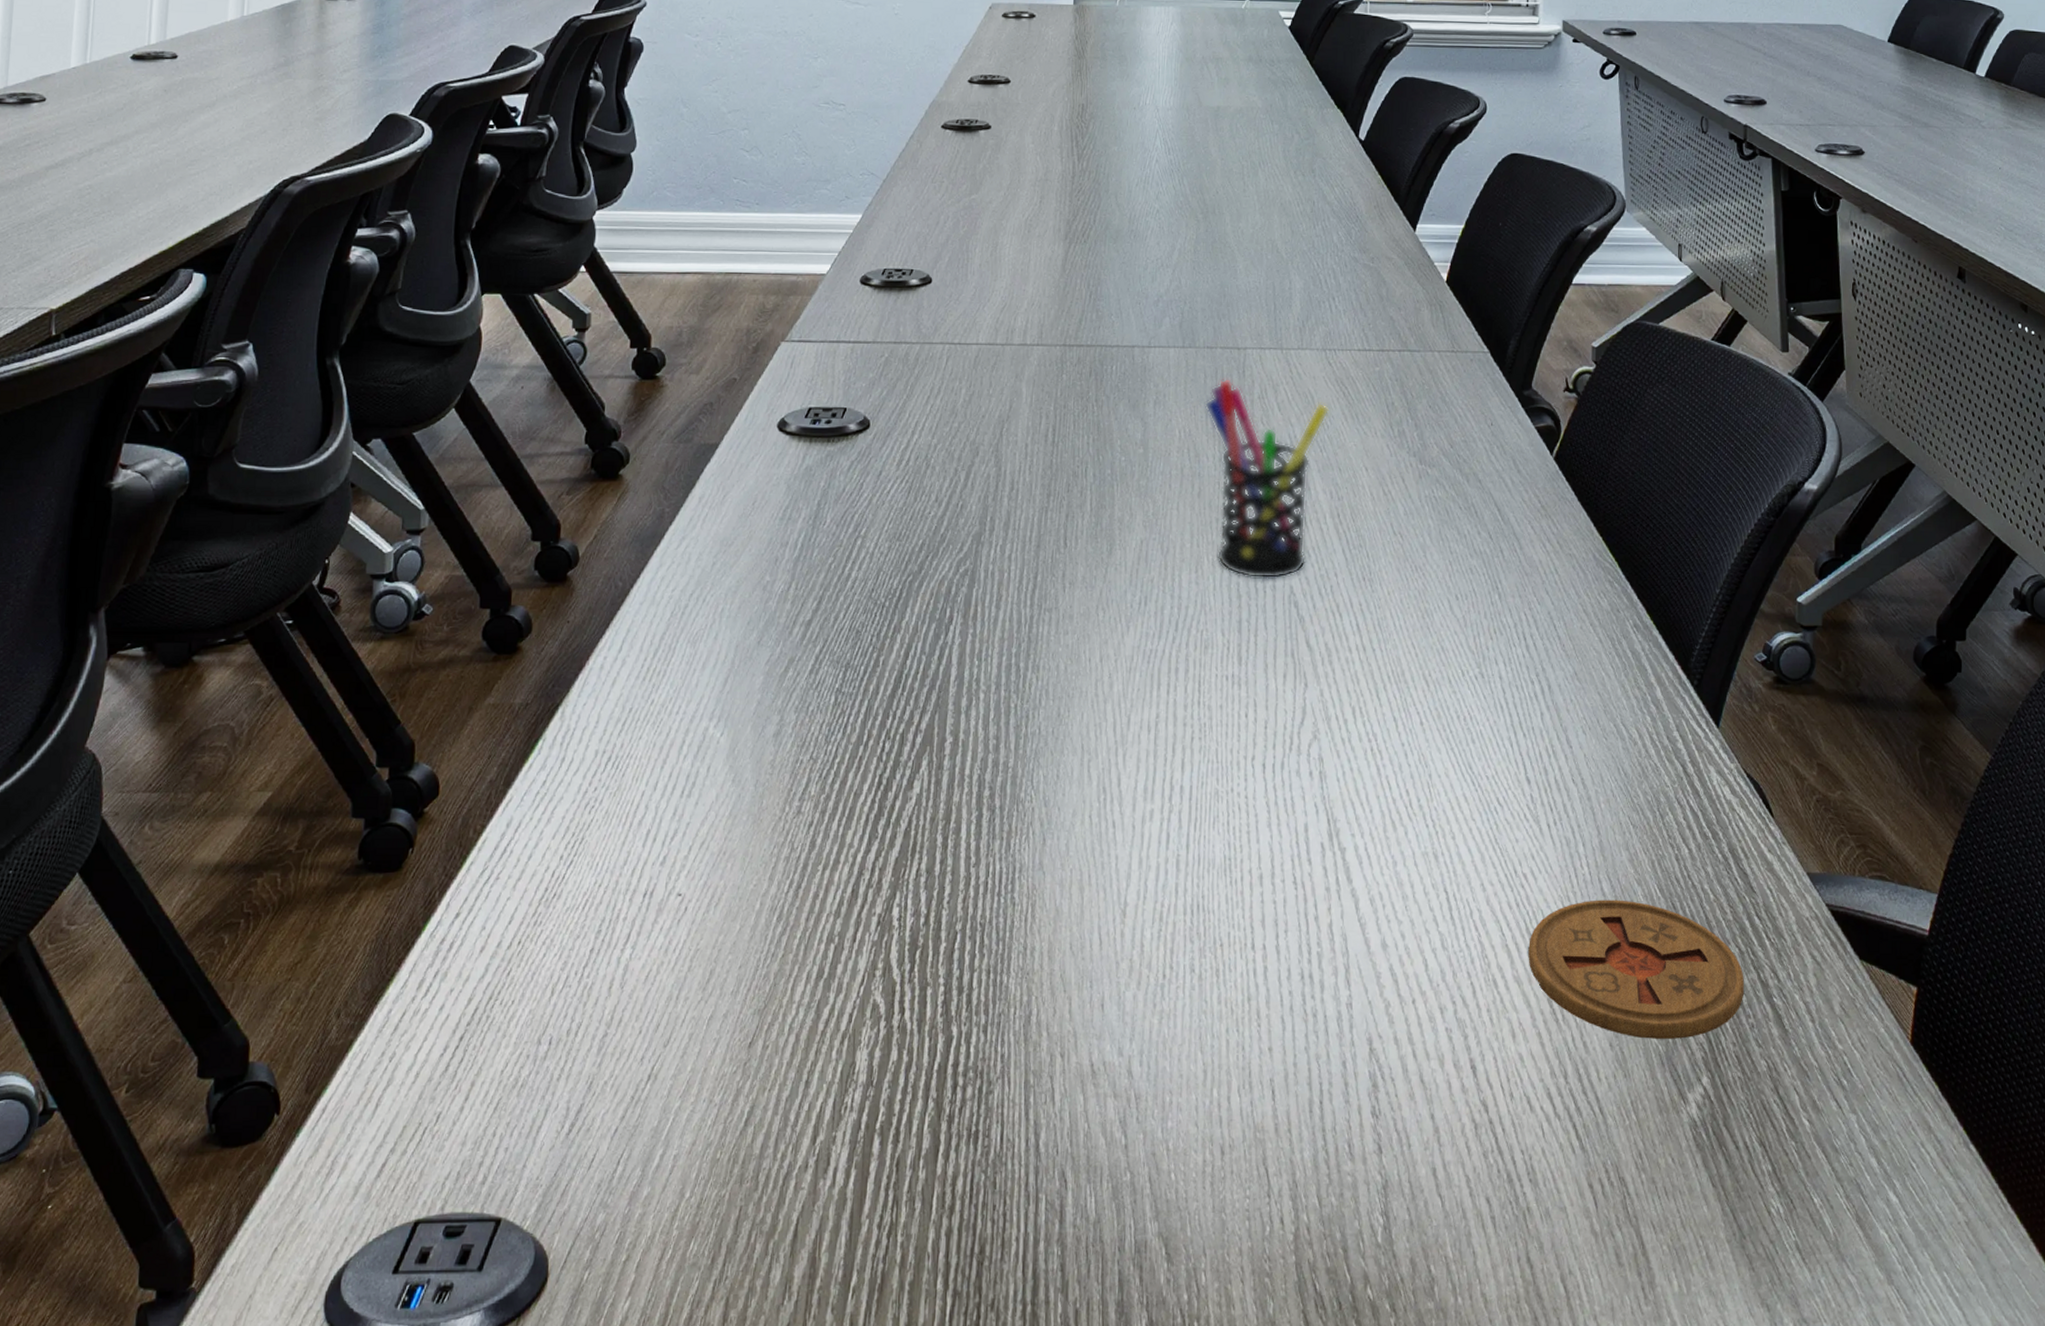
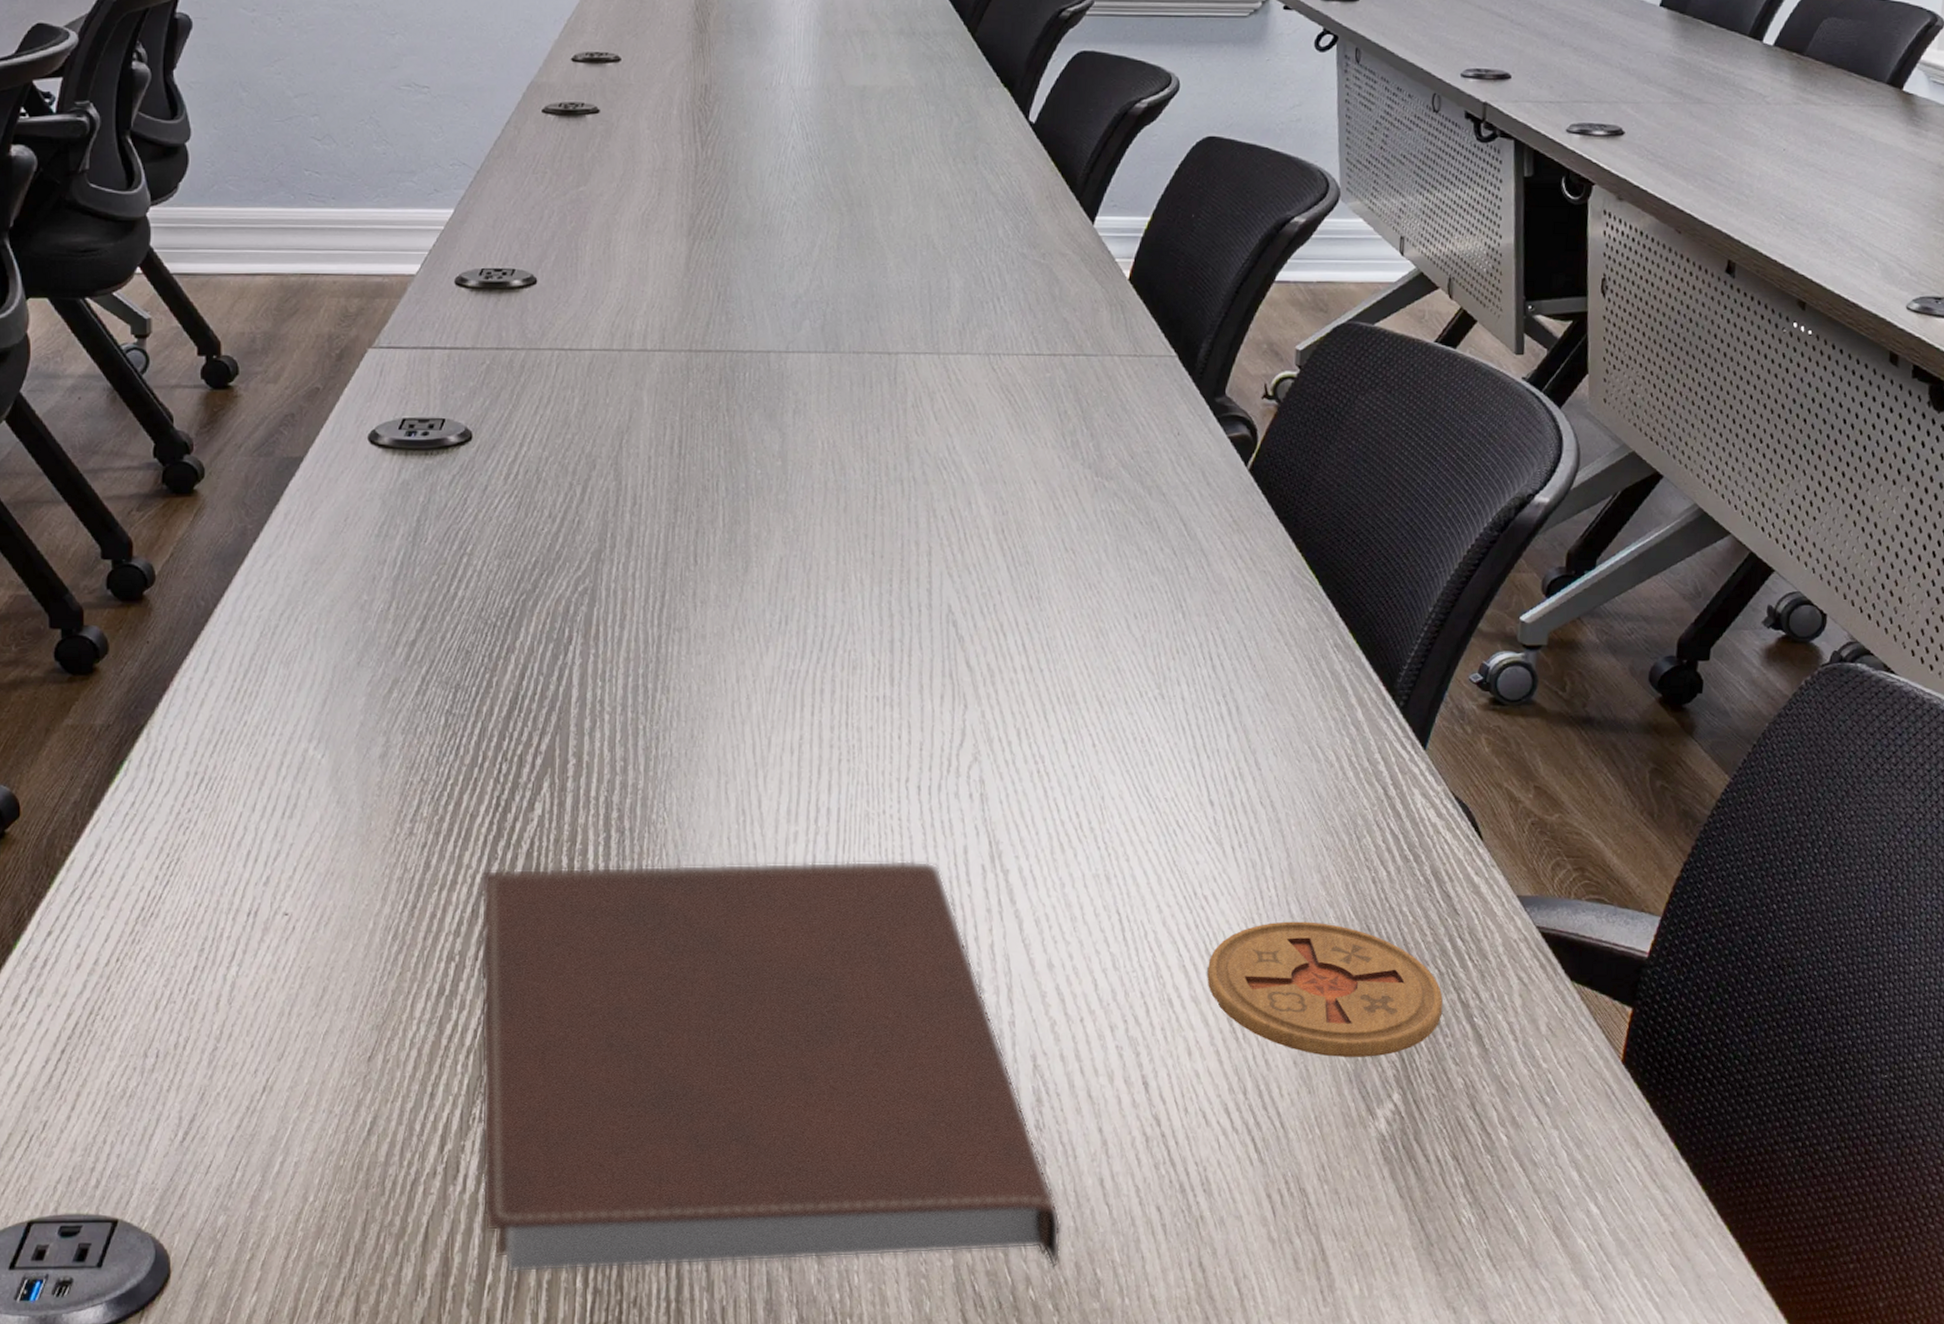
notebook: none [850,838,1397,1274] -> present [480,860,1061,1273]
pen holder: present [1205,379,1330,579] -> none [851,386,993,597]

